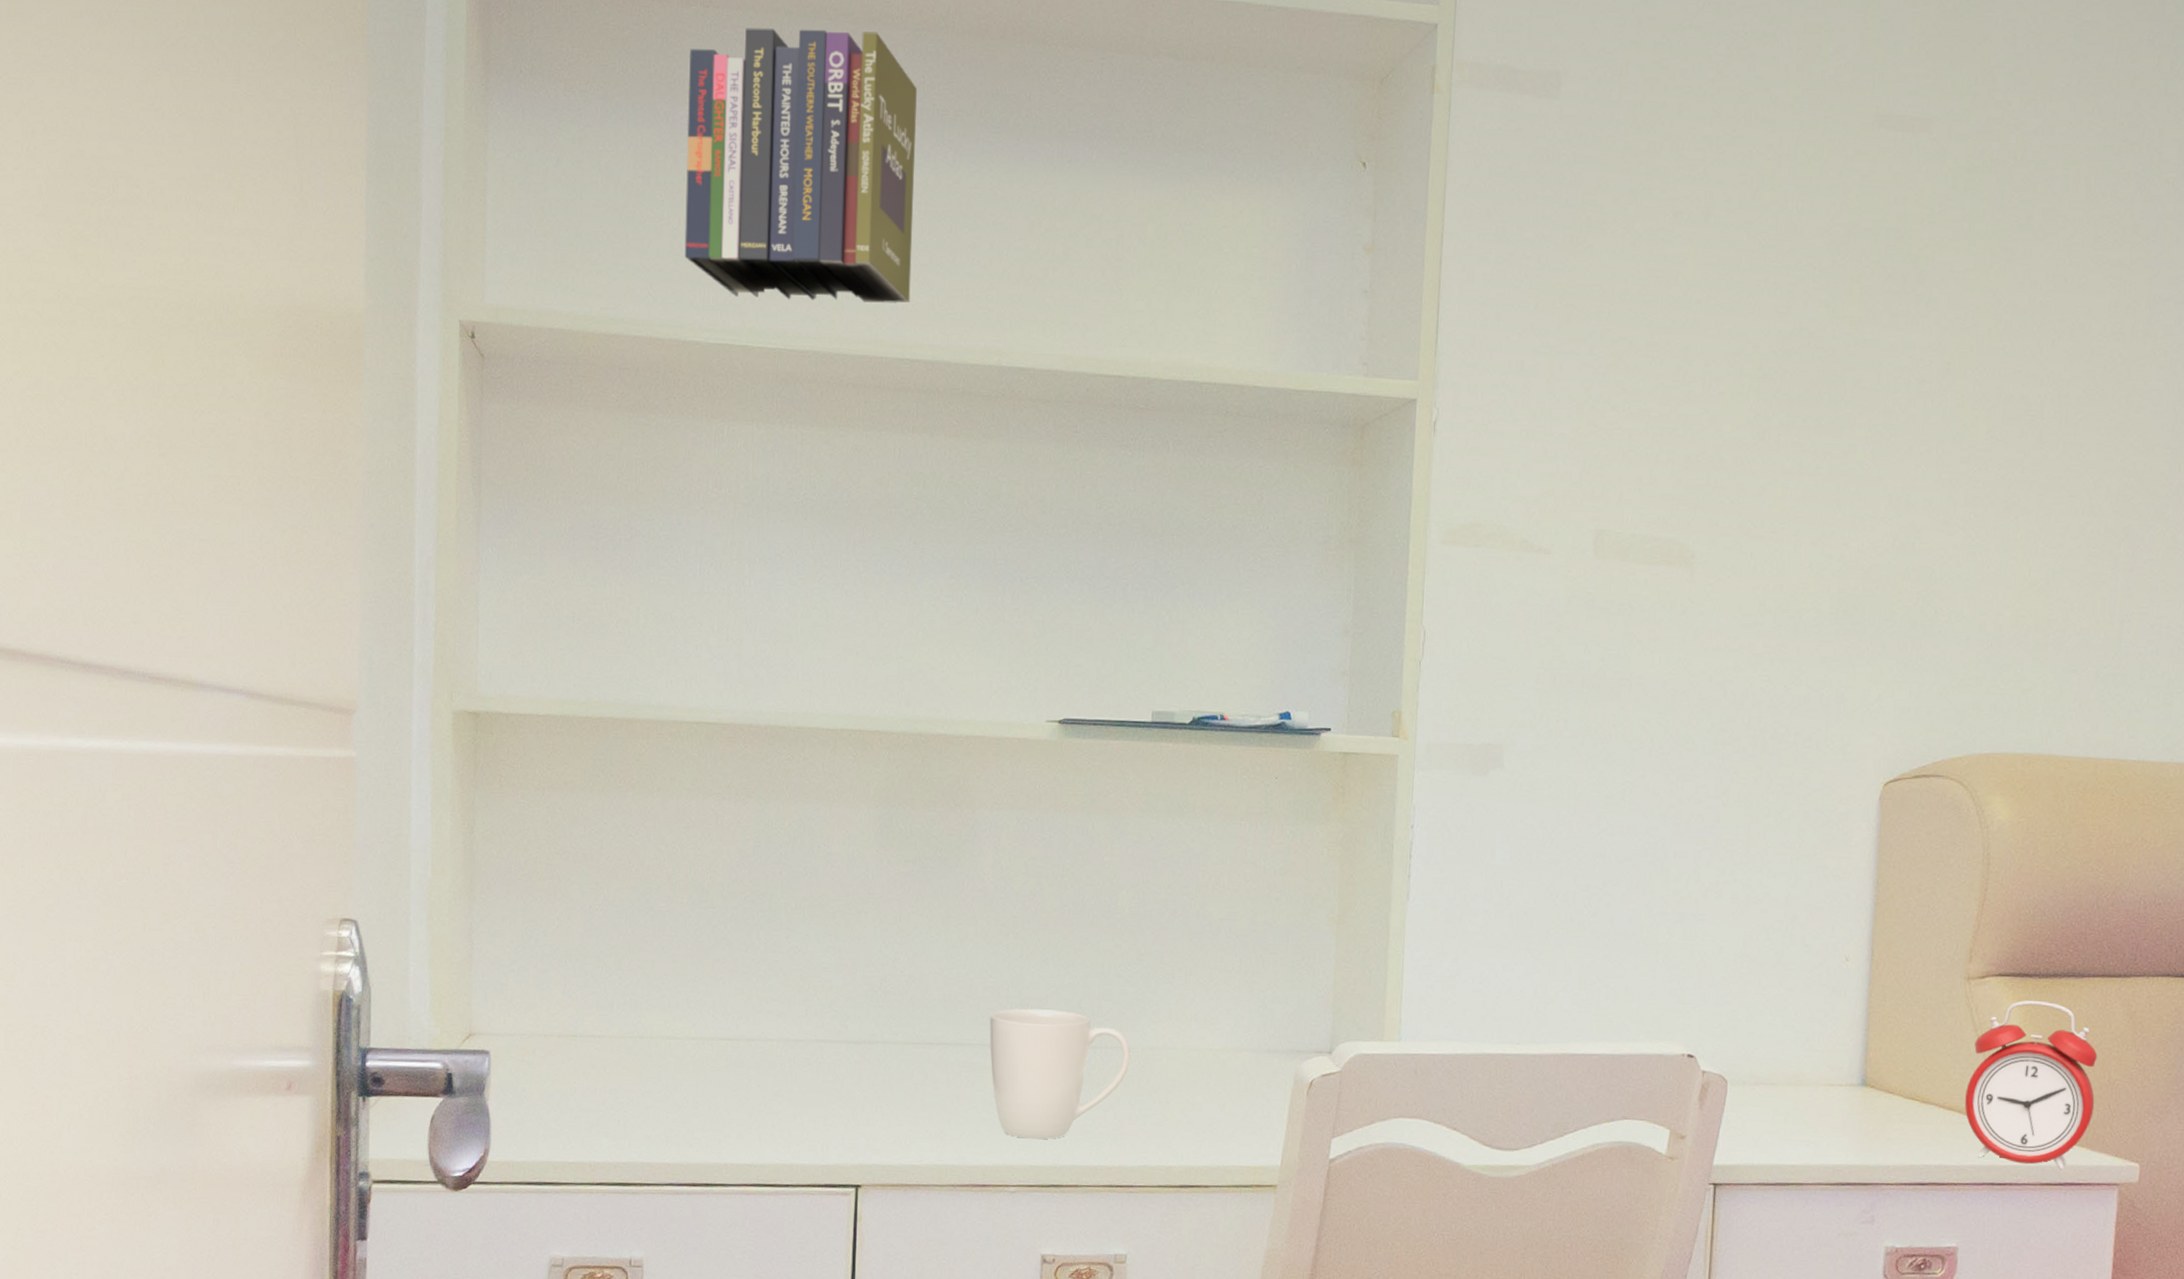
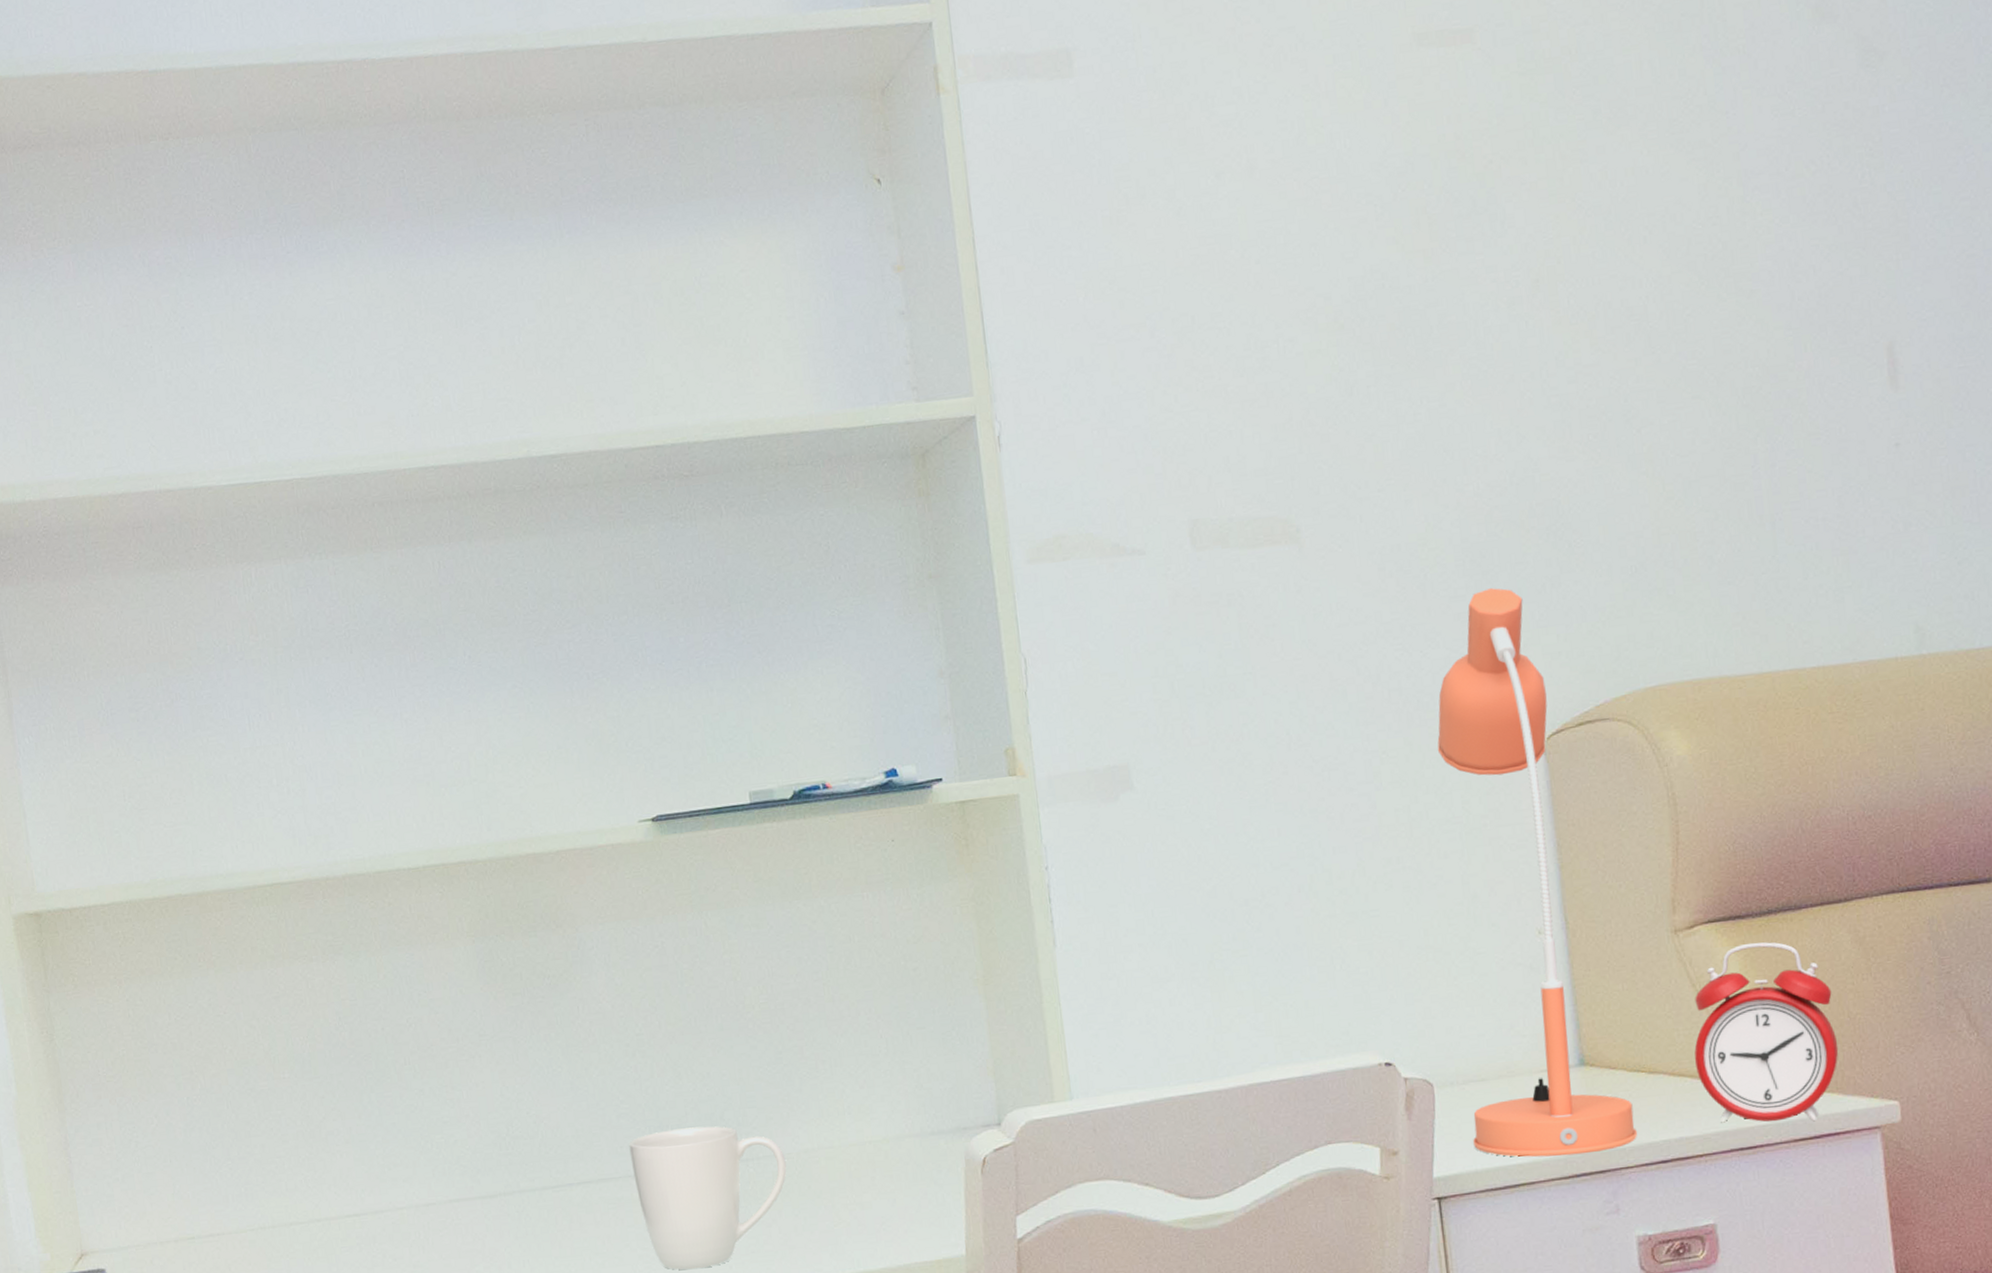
books: present [684,28,917,303] -> none [155,134,425,433]
desk lamp: none [1754,639,1903,1166] -> present [1437,588,1638,1158]

